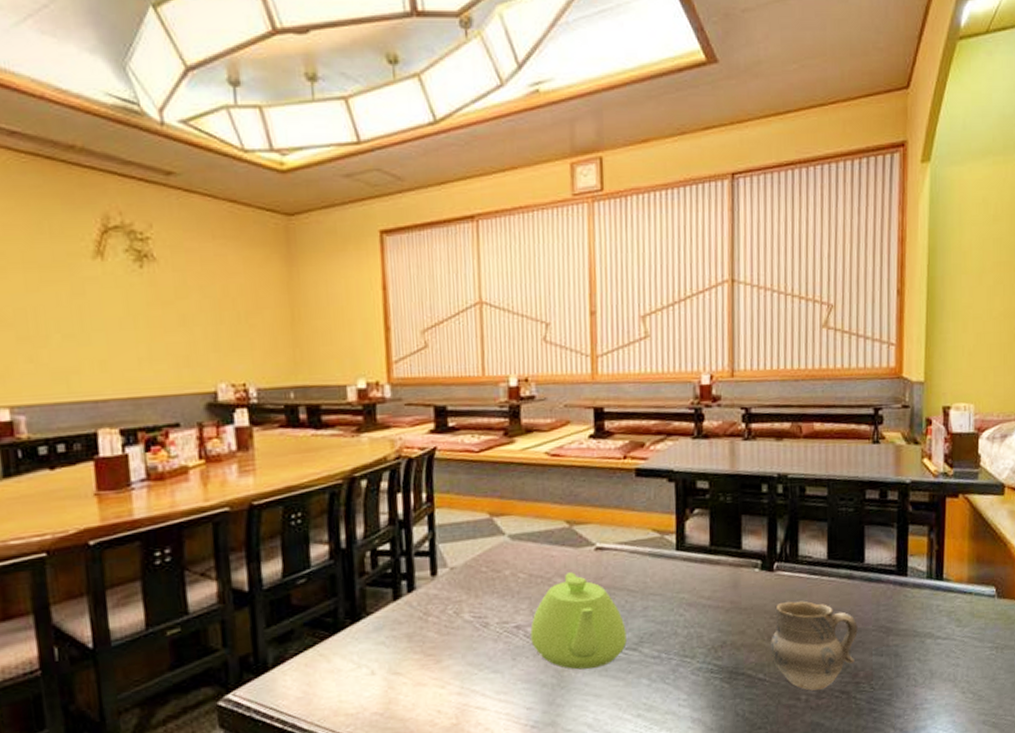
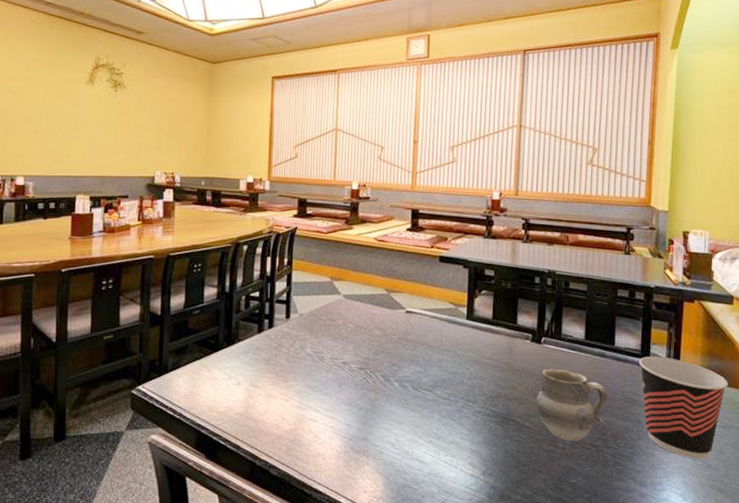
teapot: present [530,572,627,670] -> none [353,327,425,401]
cup: none [895,570,1000,692] -> present [639,357,728,459]

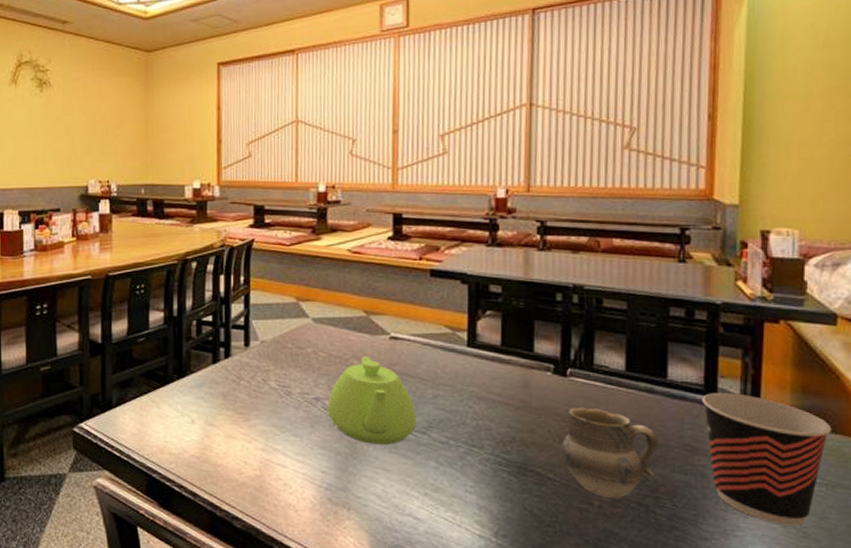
teapot: none [353,327,425,401] -> present [328,356,416,444]

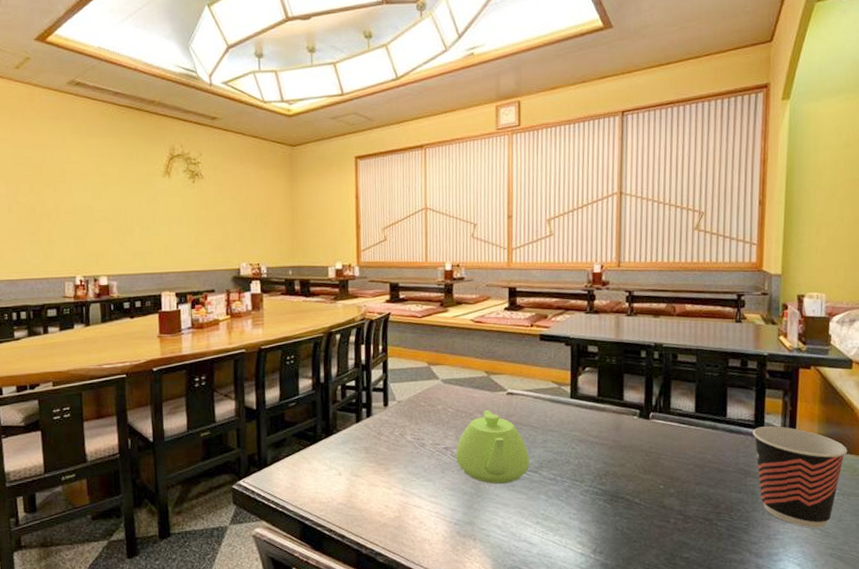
cup: present [561,407,658,498] -> none [645,443,720,516]

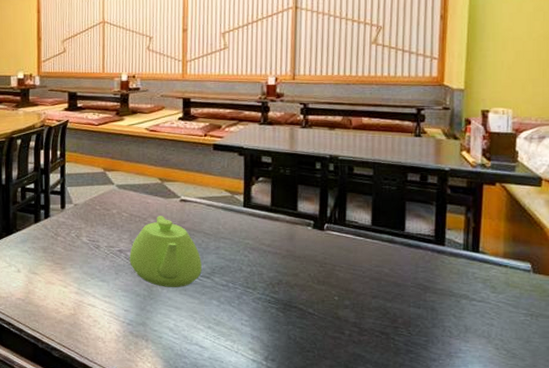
cup: present [753,426,847,528] -> none [433,242,536,348]

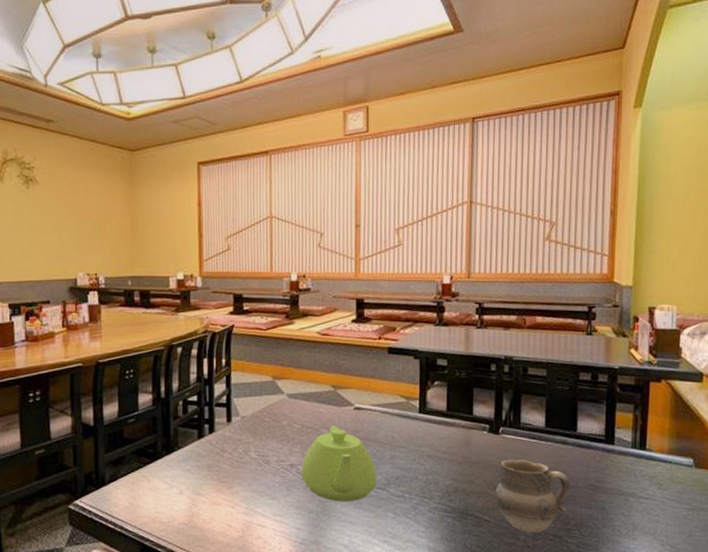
cup: none [319,255,397,328] -> present [494,459,570,533]

